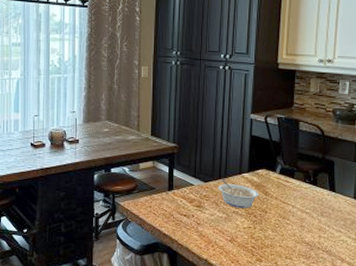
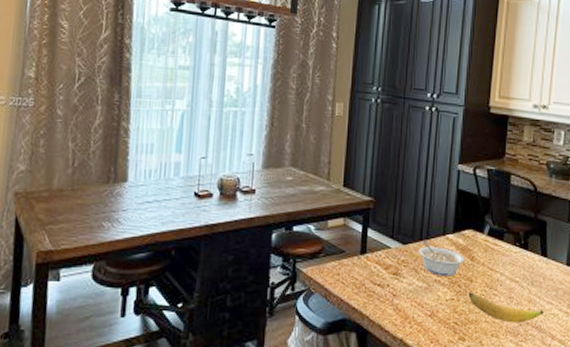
banana: none [263,221,334,248] -> present [468,292,544,323]

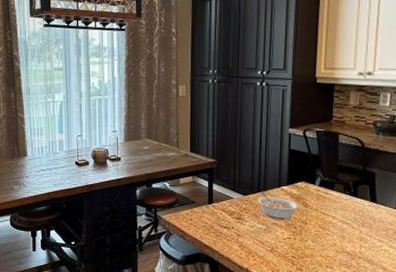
banana: present [468,292,544,323] -> none [303,232,375,257]

